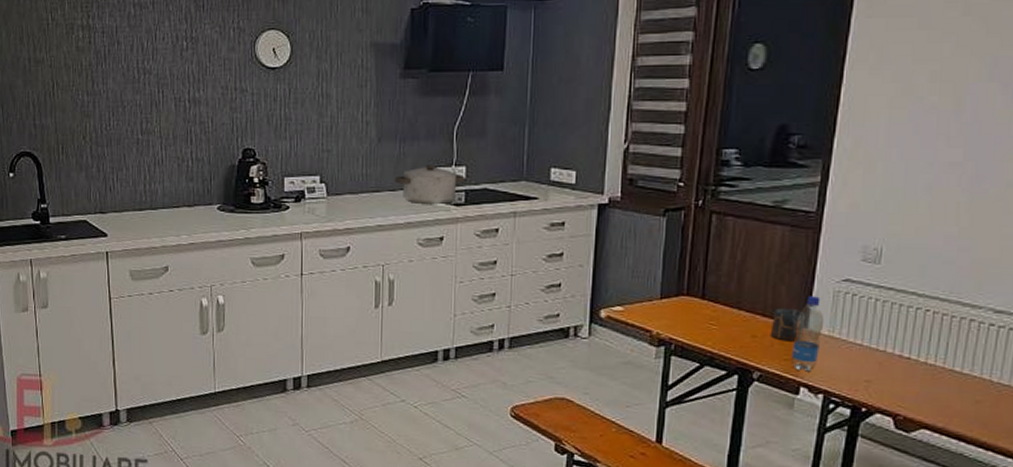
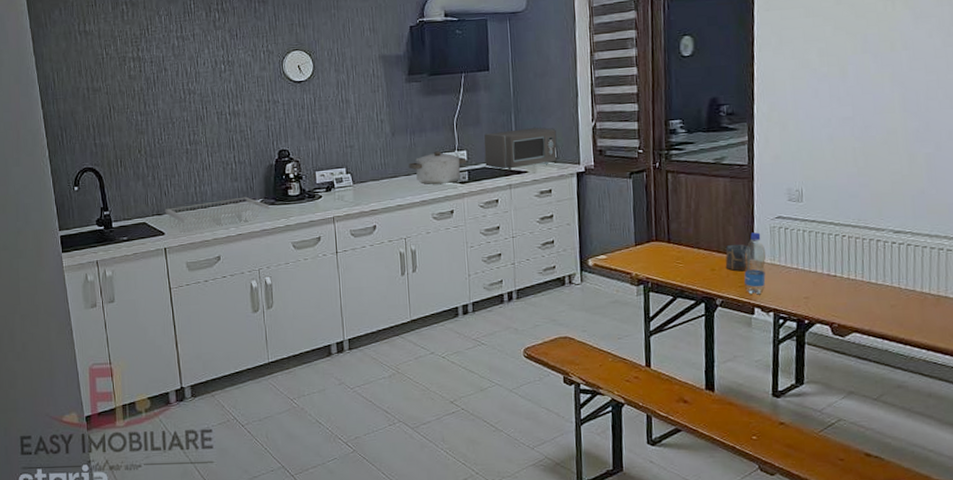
dish rack: none [109,200,229,236] -> present [165,196,270,233]
microwave: none [487,145,578,195] -> present [484,127,557,170]

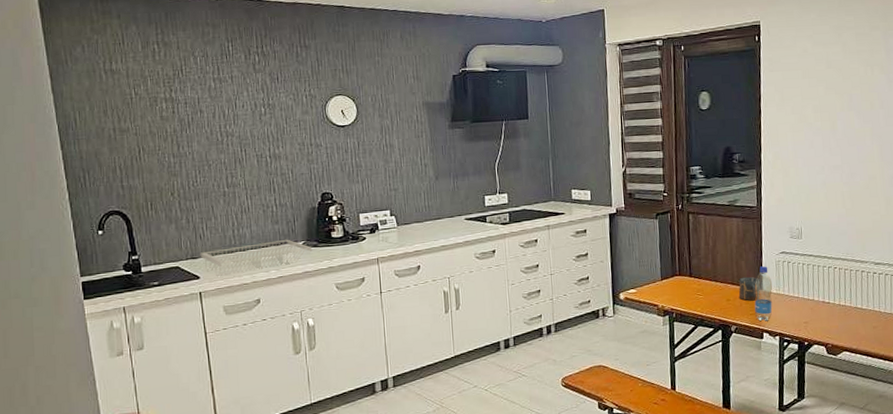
cooking pot: present [408,151,467,184] -> none [452,194,508,226]
microwave: present [484,127,557,170] -> none [524,172,591,212]

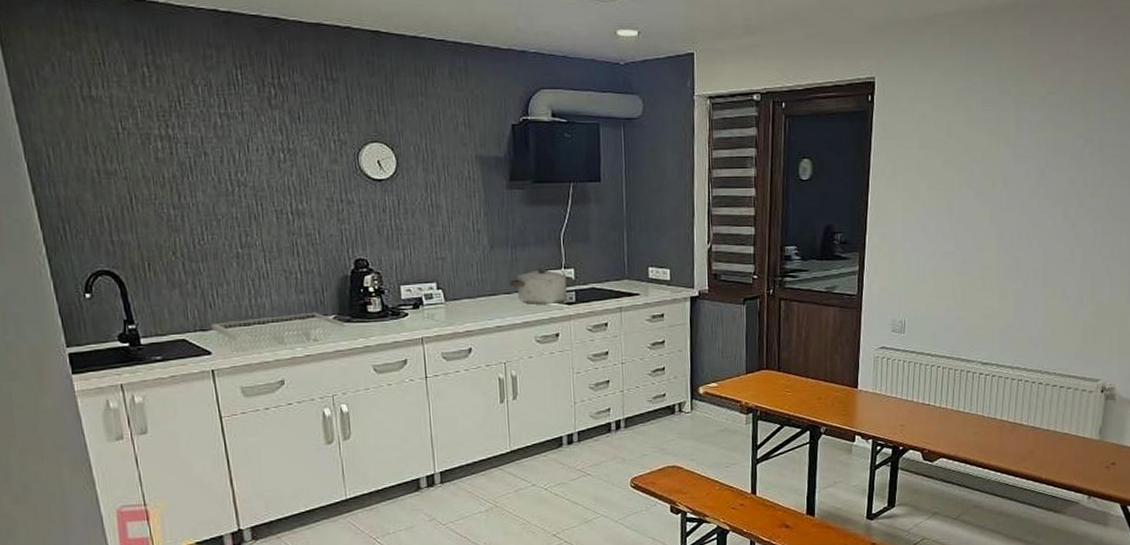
cooking pot: none [452,194,508,226] -> present [509,268,574,304]
cup: present [738,276,757,301] -> none [831,373,852,400]
bottle: present [754,266,773,321] -> none [847,362,869,423]

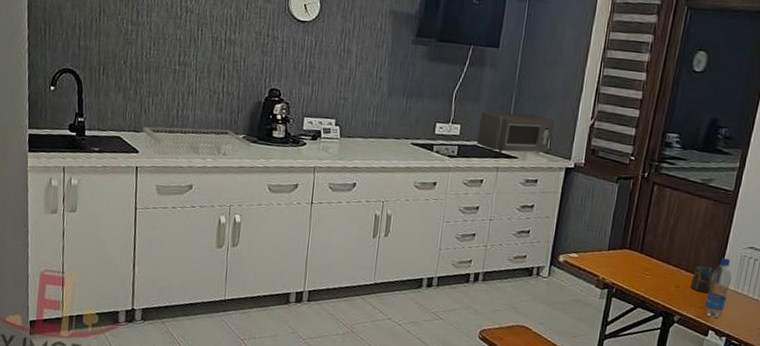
cooking pot: present [509,268,574,304] -> none [399,119,459,155]
microwave: none [593,247,671,292] -> present [476,112,554,154]
cup: none [831,373,852,400] -> present [690,265,715,294]
bottle: none [847,362,869,423] -> present [703,258,732,319]

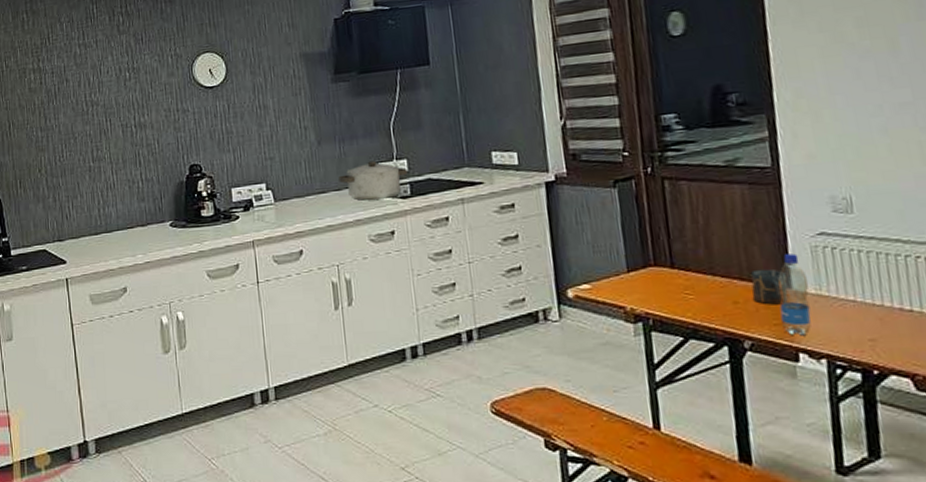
dish rack: present [142,126,252,155] -> none [66,218,181,261]
cooking pot: none [399,119,459,155] -> present [338,160,408,201]
microwave: present [476,112,554,154] -> none [428,129,519,182]

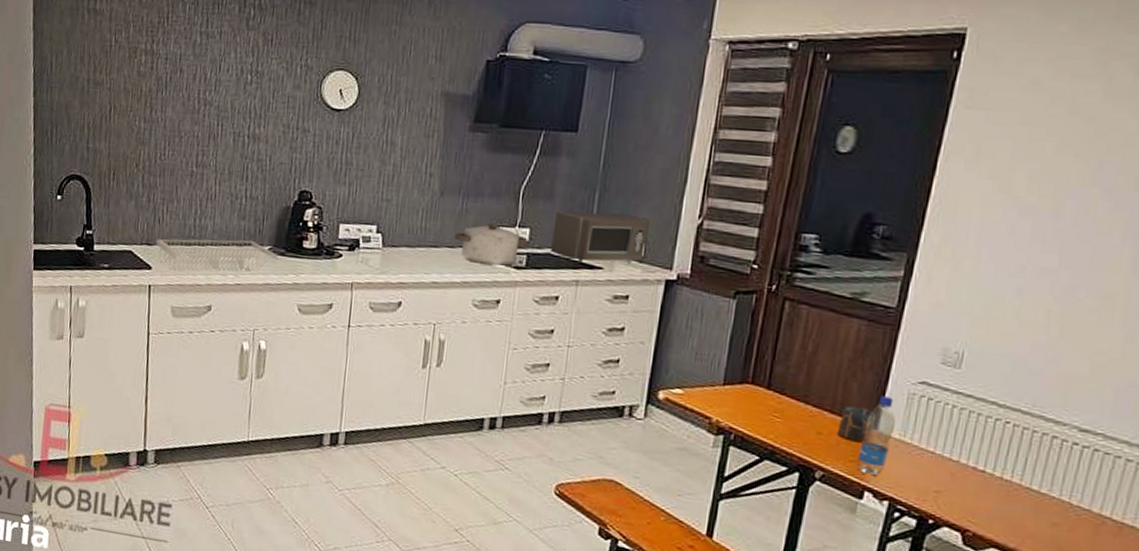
dish rack: none [66,218,181,261] -> present [155,239,279,271]
microwave: none [428,129,519,182] -> present [550,211,649,263]

